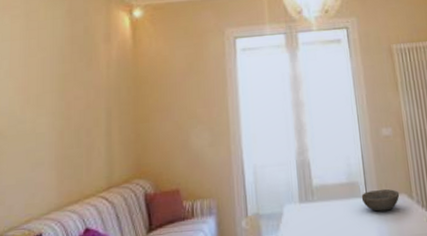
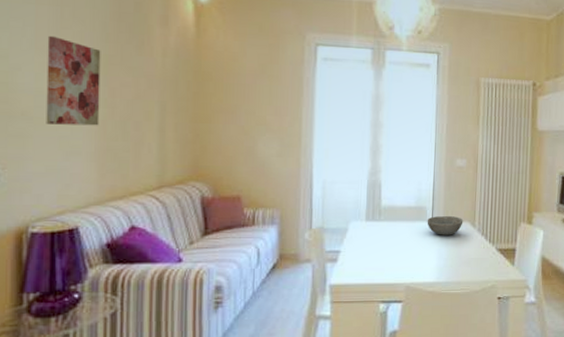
wall art: none [17,64,59,141] -> present [46,35,101,126]

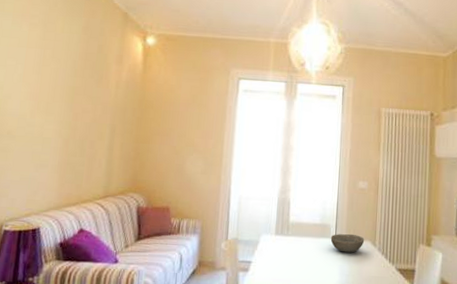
wall art: present [46,35,101,126] -> none [24,71,70,144]

